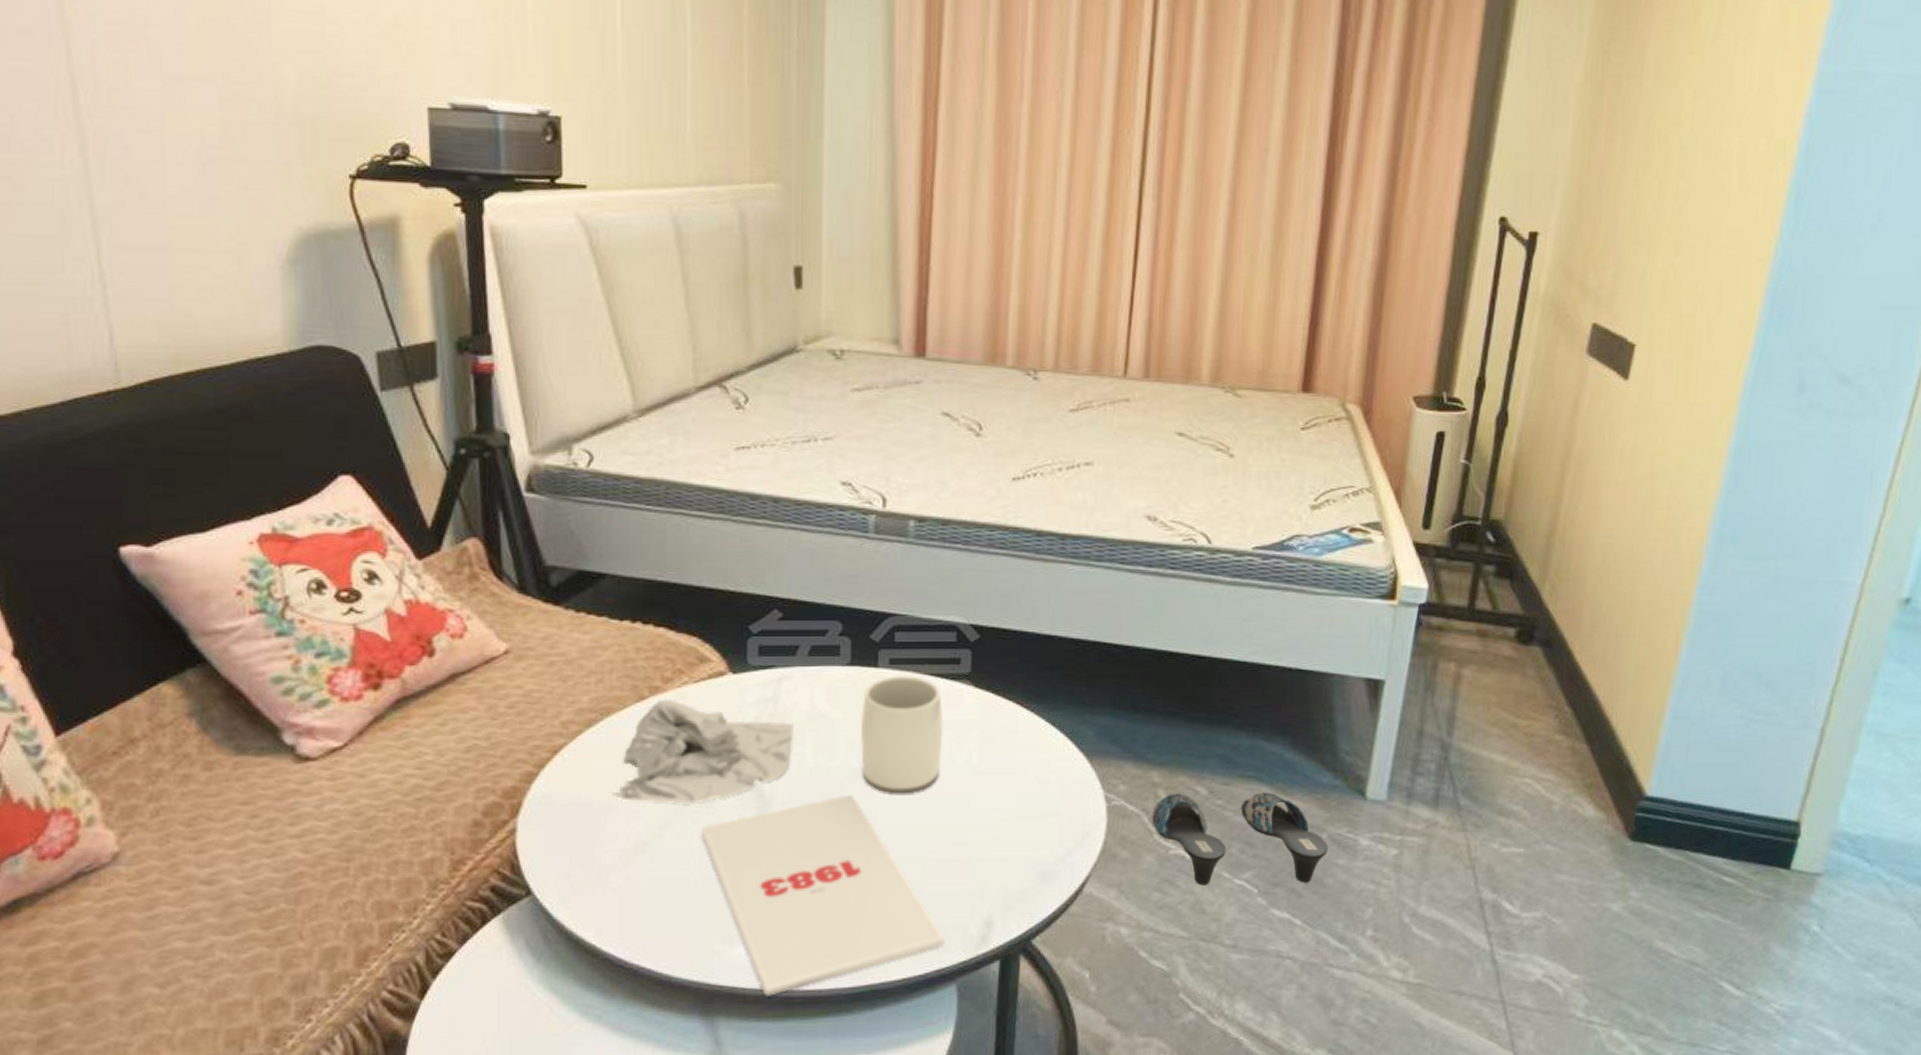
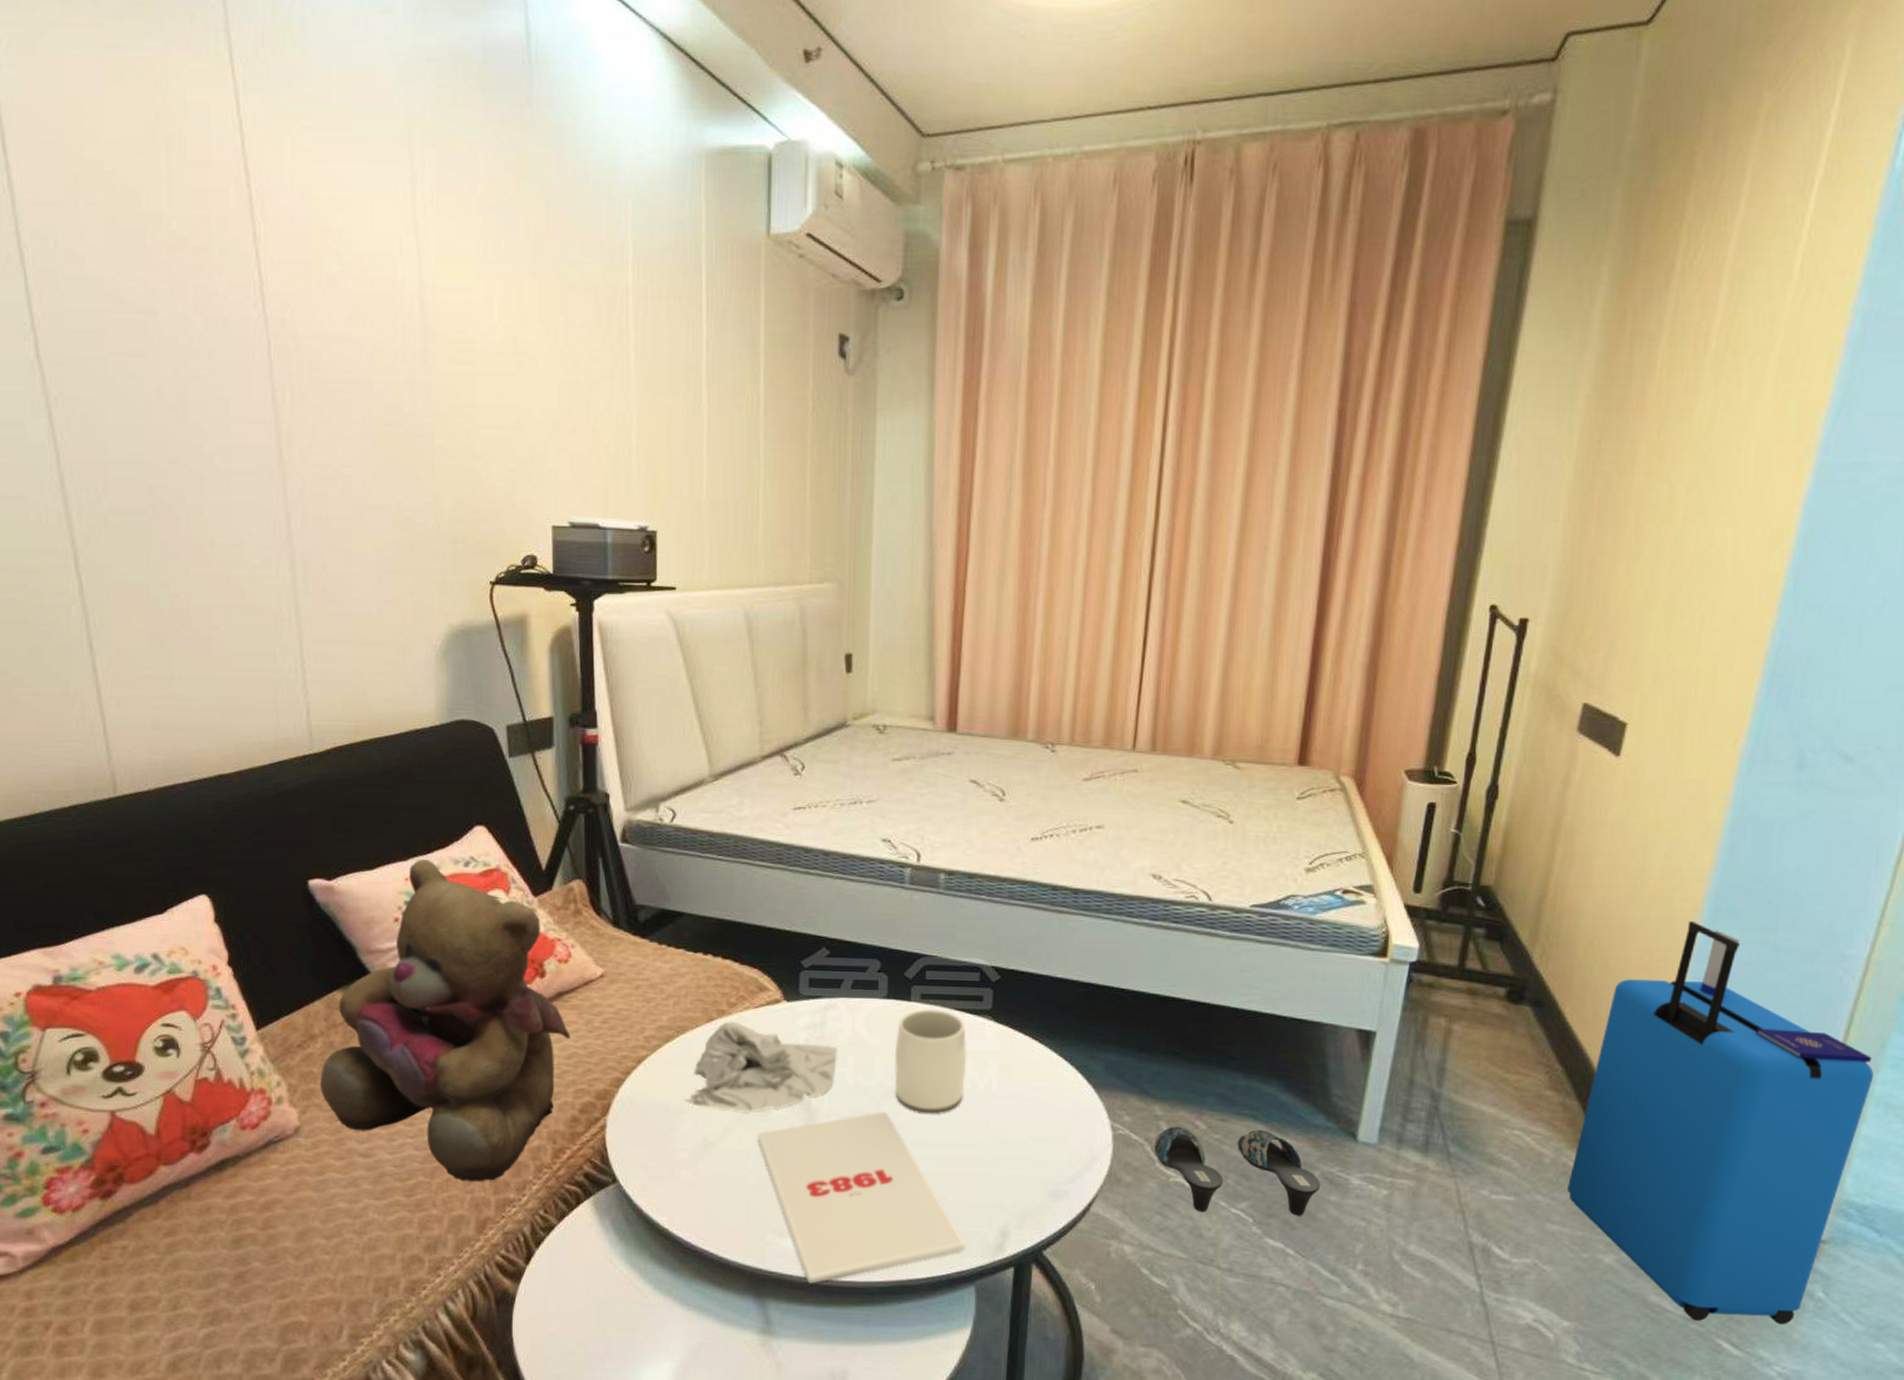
teddy bear: none [145,518,469,906] -> present [321,859,571,1182]
suitcase: none [1577,551,1867,964] -> present [1568,920,1874,1325]

